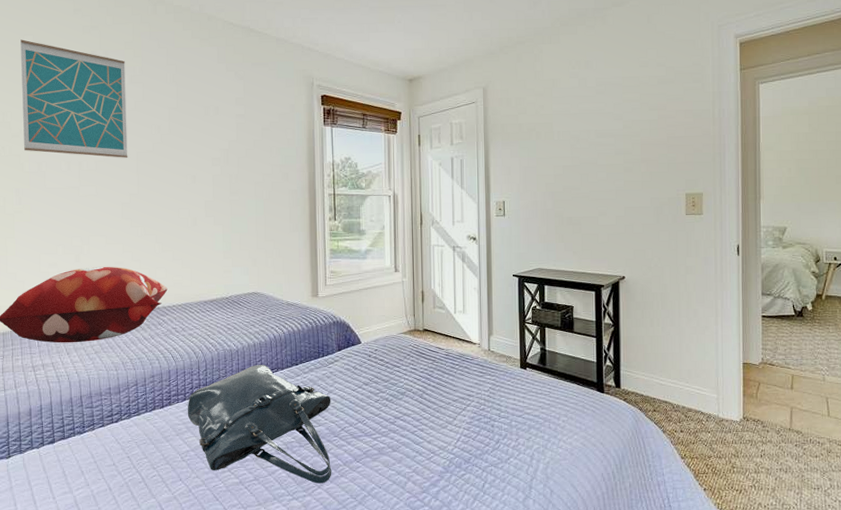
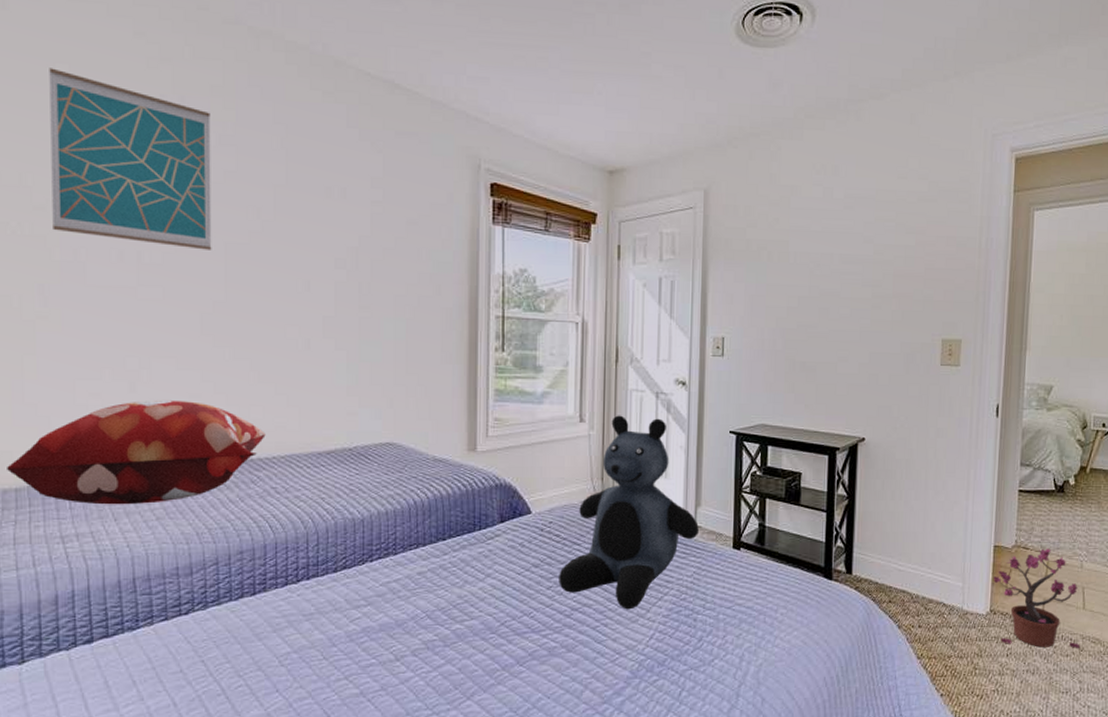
tote bag: present [187,365,332,484] -> none [289,539,489,694]
teddy bear: none [384,265,492,418] -> present [559,415,699,610]
potted plant: none [744,364,828,450] -> present [993,548,1080,648]

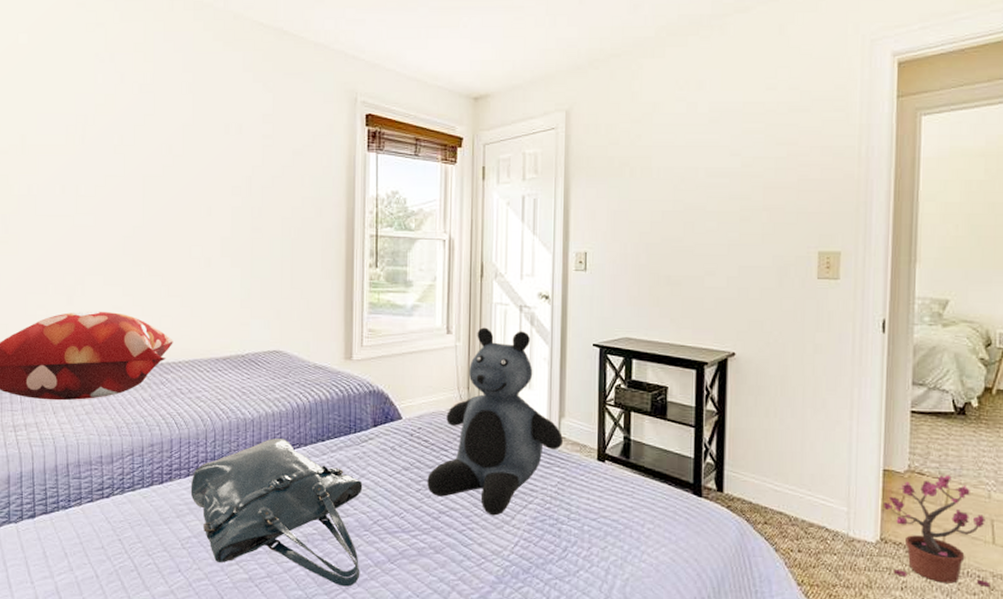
wall art: present [49,68,212,250] -> none [13,37,134,183]
tote bag: none [289,539,489,694] -> present [190,438,363,587]

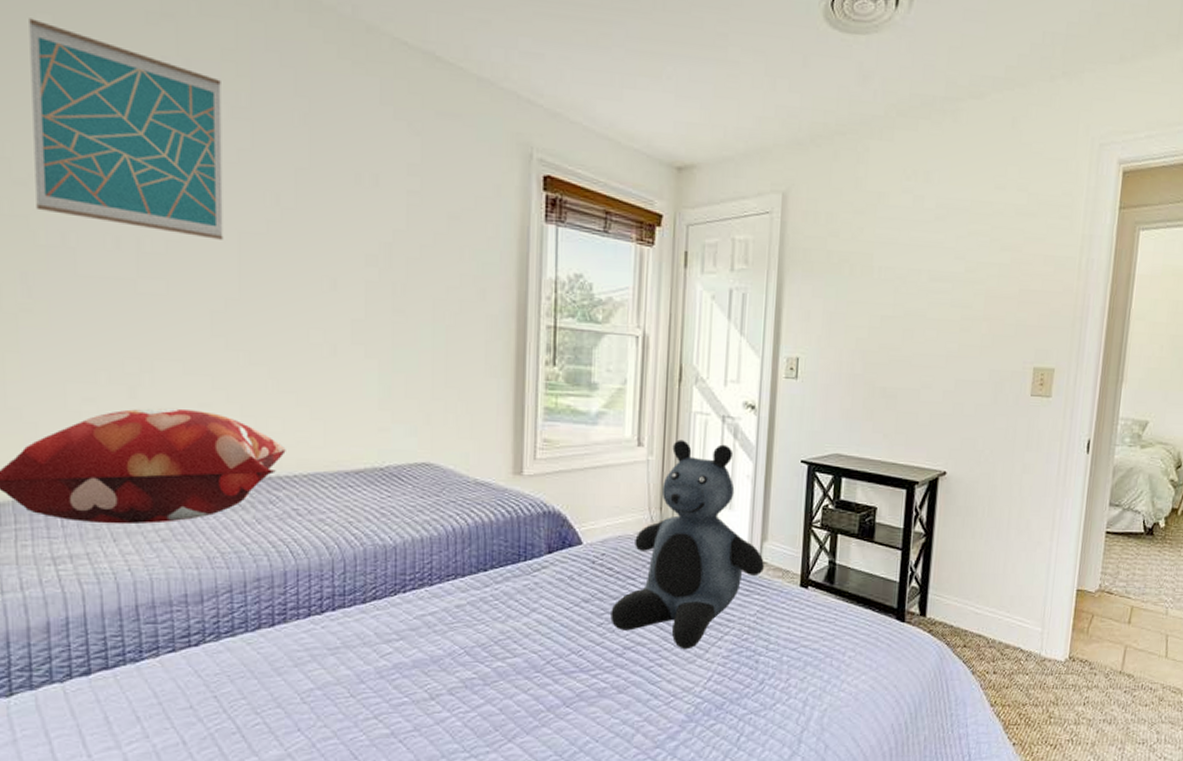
wall art: none [13,37,134,183] -> present [29,18,223,240]
tote bag: present [190,438,363,587] -> none [312,569,534,736]
potted plant: present [884,475,991,587] -> none [1074,593,1161,698]

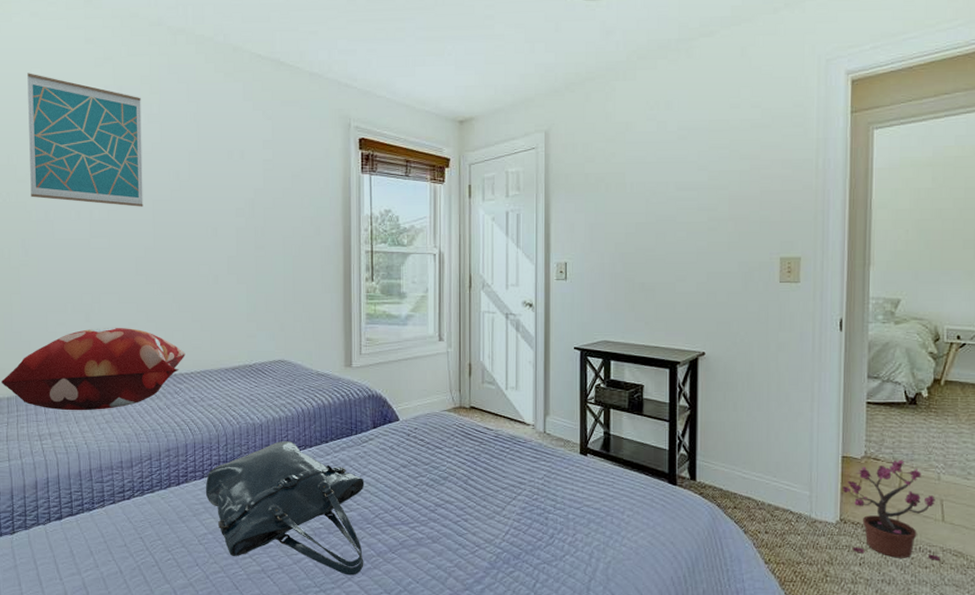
tote bag: none [312,569,534,736] -> present [205,441,365,576]
teddy bear: present [610,439,764,650] -> none [424,334,548,507]
potted plant: none [1074,593,1161,698] -> present [843,460,941,560]

